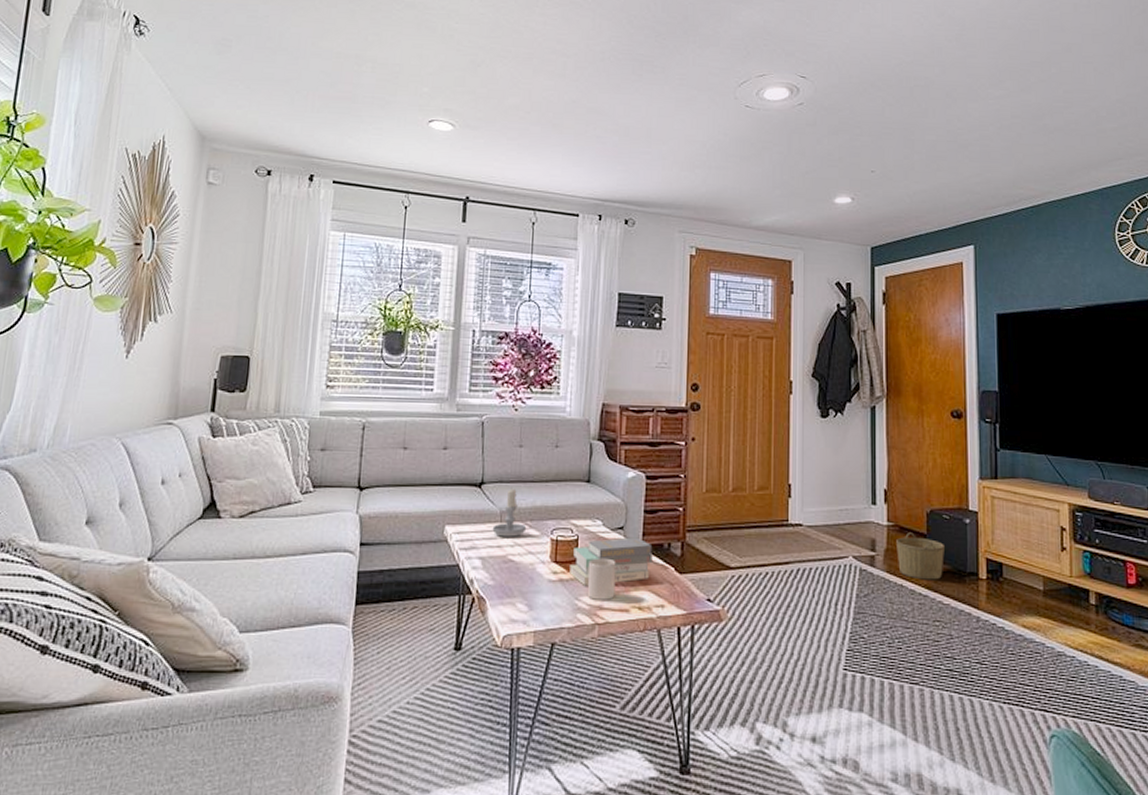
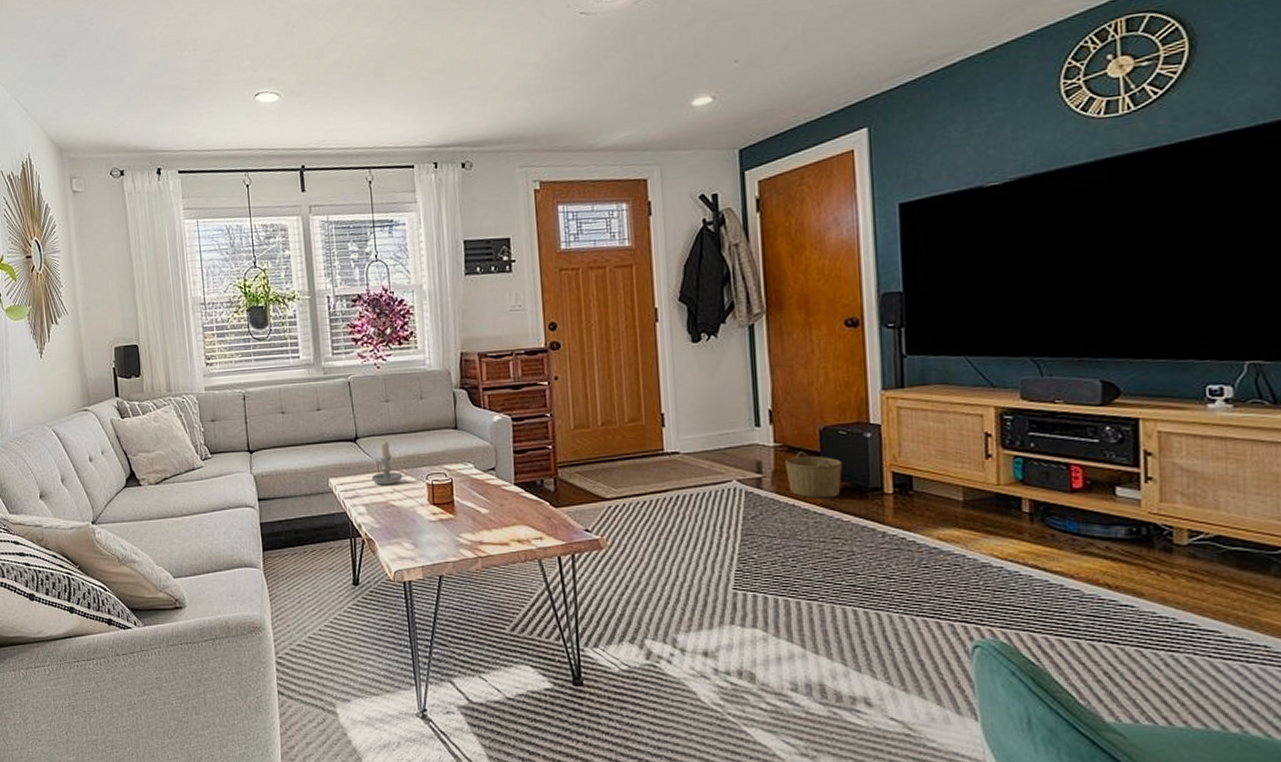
books: present [570,537,653,586] -> none [448,476,527,524]
mug: present [587,558,616,600] -> none [464,497,494,536]

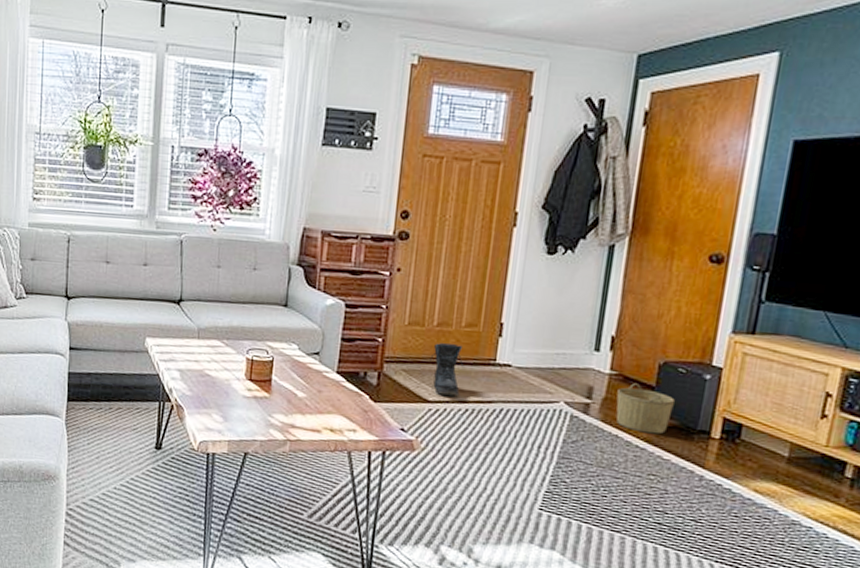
candle: present [371,440,403,485] -> none [190,307,223,353]
boot: none [600,440,635,491] -> present [429,343,465,397]

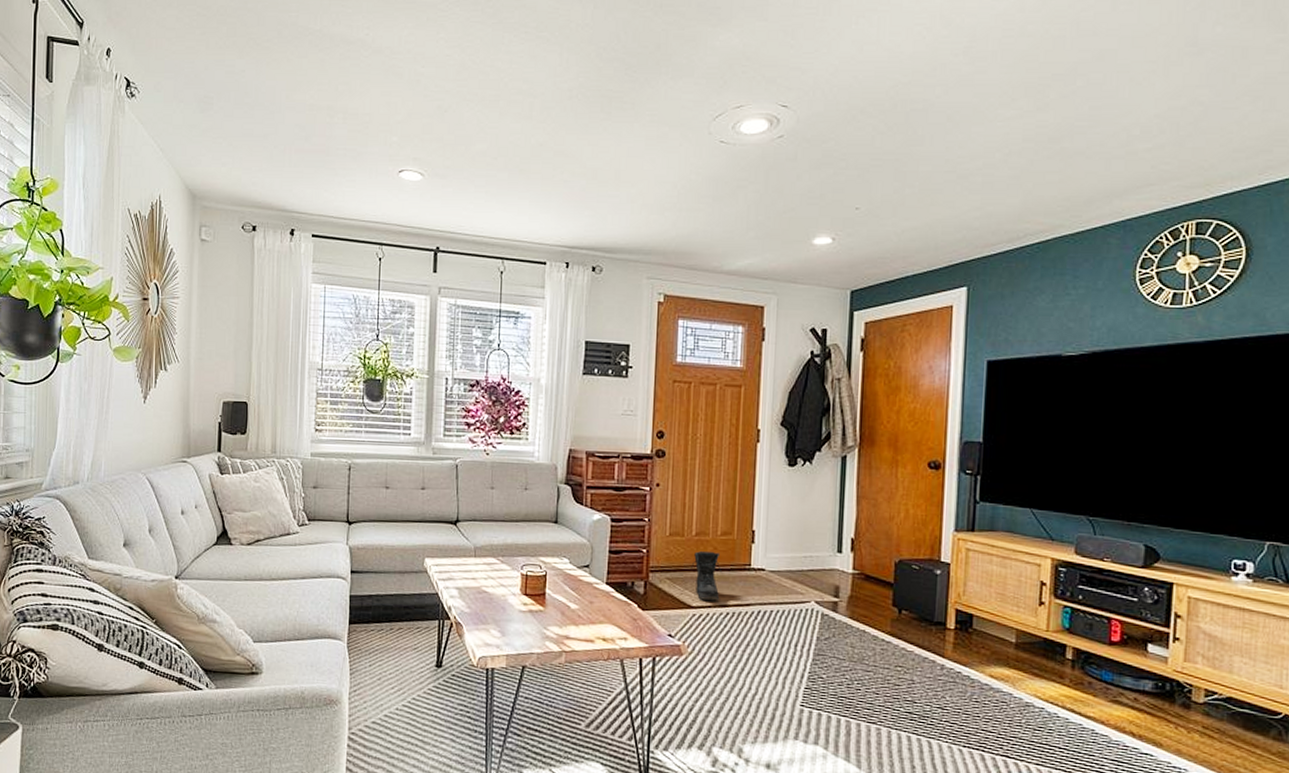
basket: present [616,383,675,435] -> none [861,581,912,628]

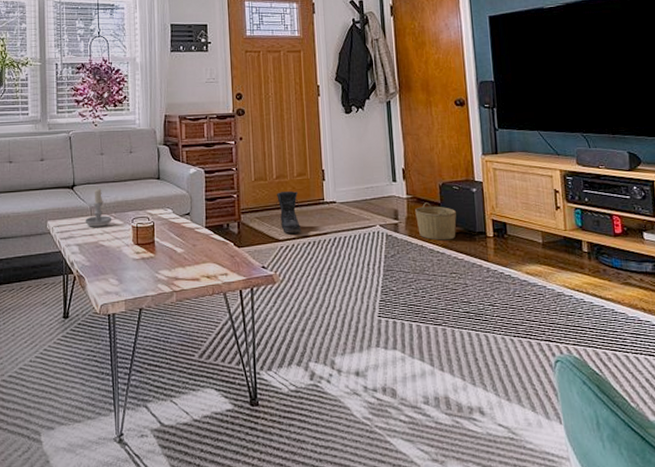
candle: none [467,526,499,571] -> present [85,188,112,227]
basket: none [861,581,912,628] -> present [415,202,457,241]

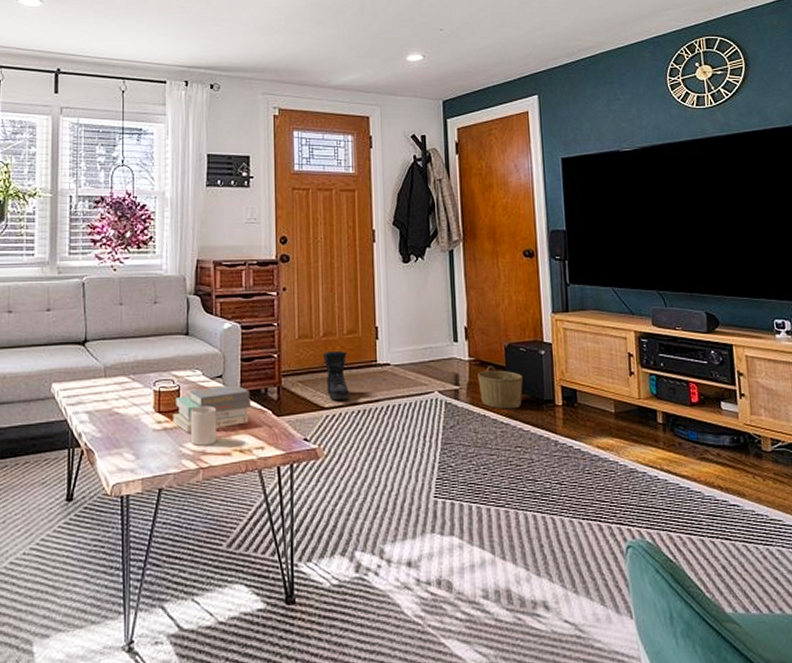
candle: present [85,188,112,227] -> none [97,344,130,391]
books: none [149,221,215,262] -> present [173,384,251,433]
mug: none [163,239,187,272] -> present [190,405,217,446]

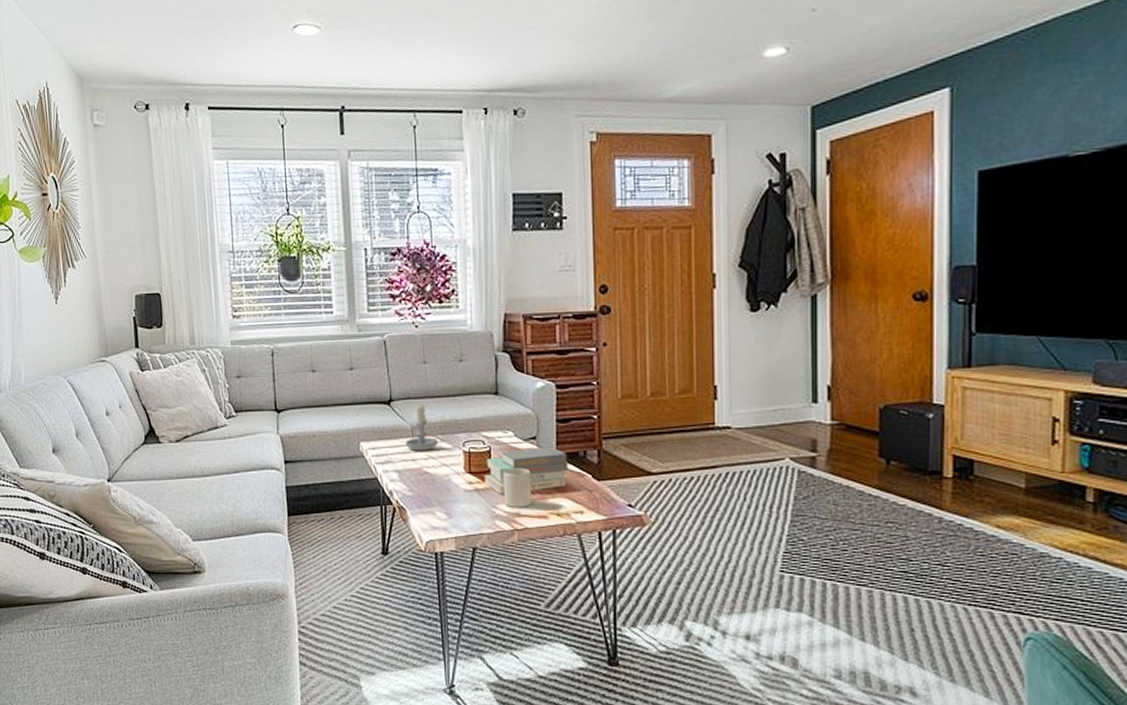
candle: none [97,344,130,391] -> present [405,404,439,451]
boot: present [321,351,351,400] -> none [648,413,684,465]
basket: present [478,366,523,410] -> none [842,431,901,480]

